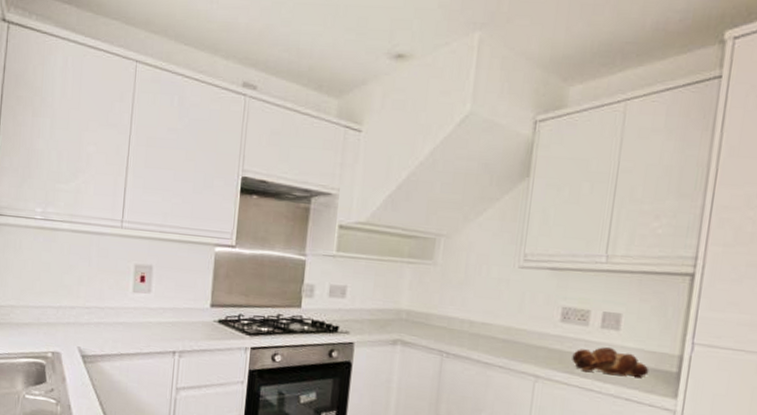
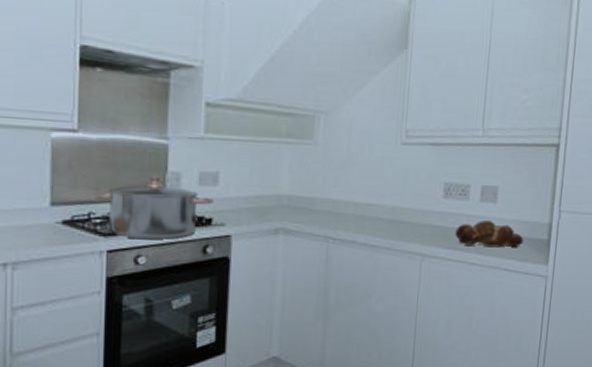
cooking pot: none [243,286,341,342] -> present [93,175,214,239]

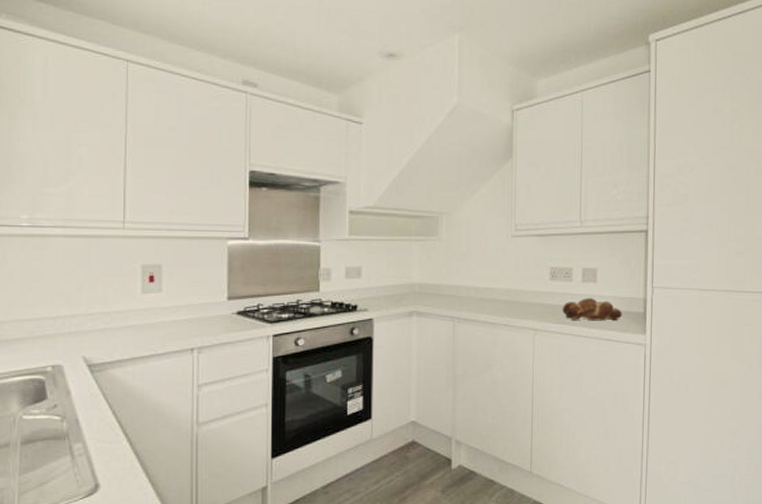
cooking pot: present [93,175,214,239] -> none [261,272,358,324]

